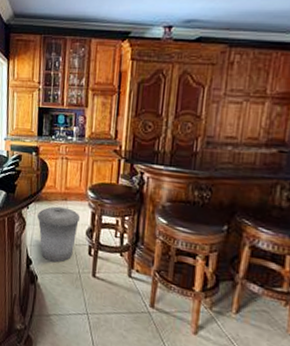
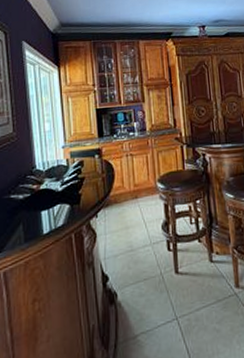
trash can: present [36,206,81,263] -> none [107,206,154,271]

